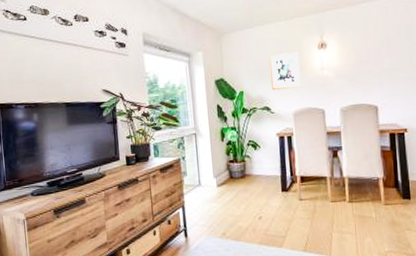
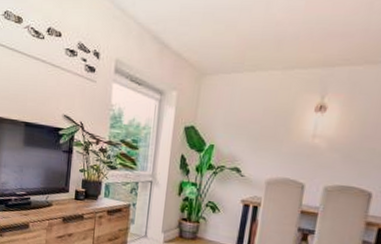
wall art: present [269,51,301,91] -> none [248,109,290,153]

